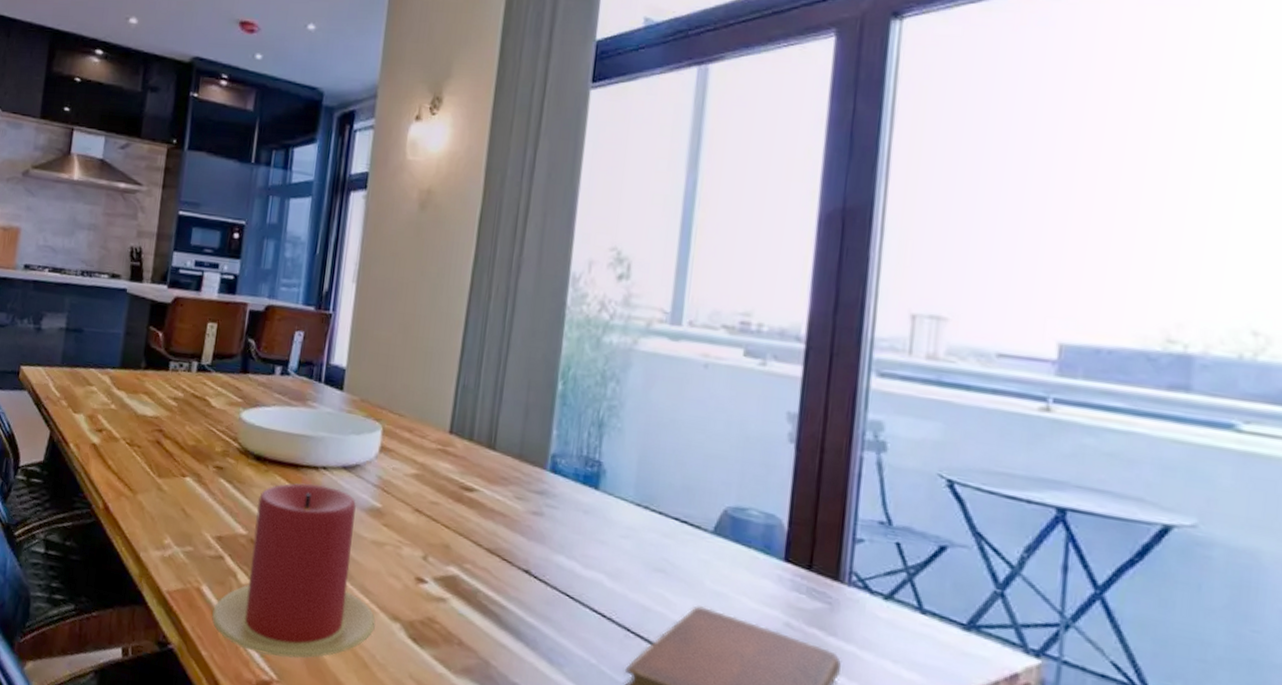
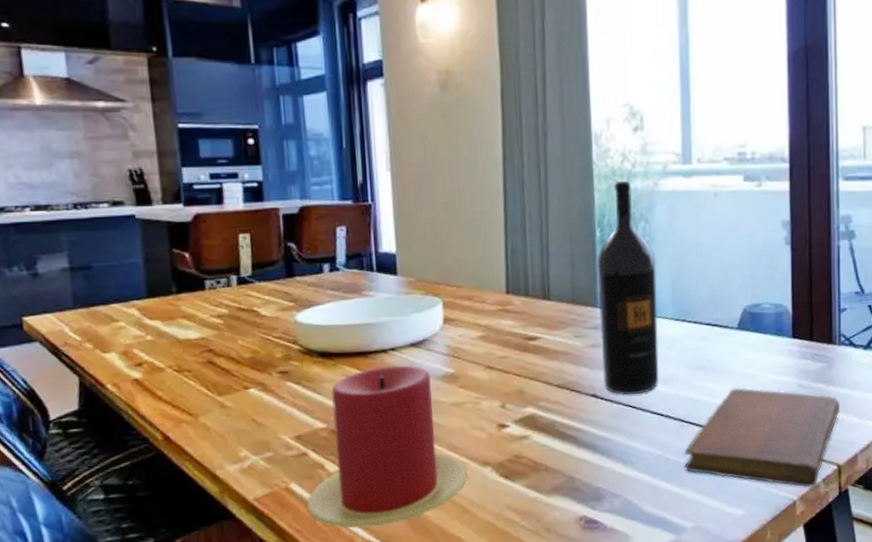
wine bottle: none [540,332,623,584] -> present [597,181,659,396]

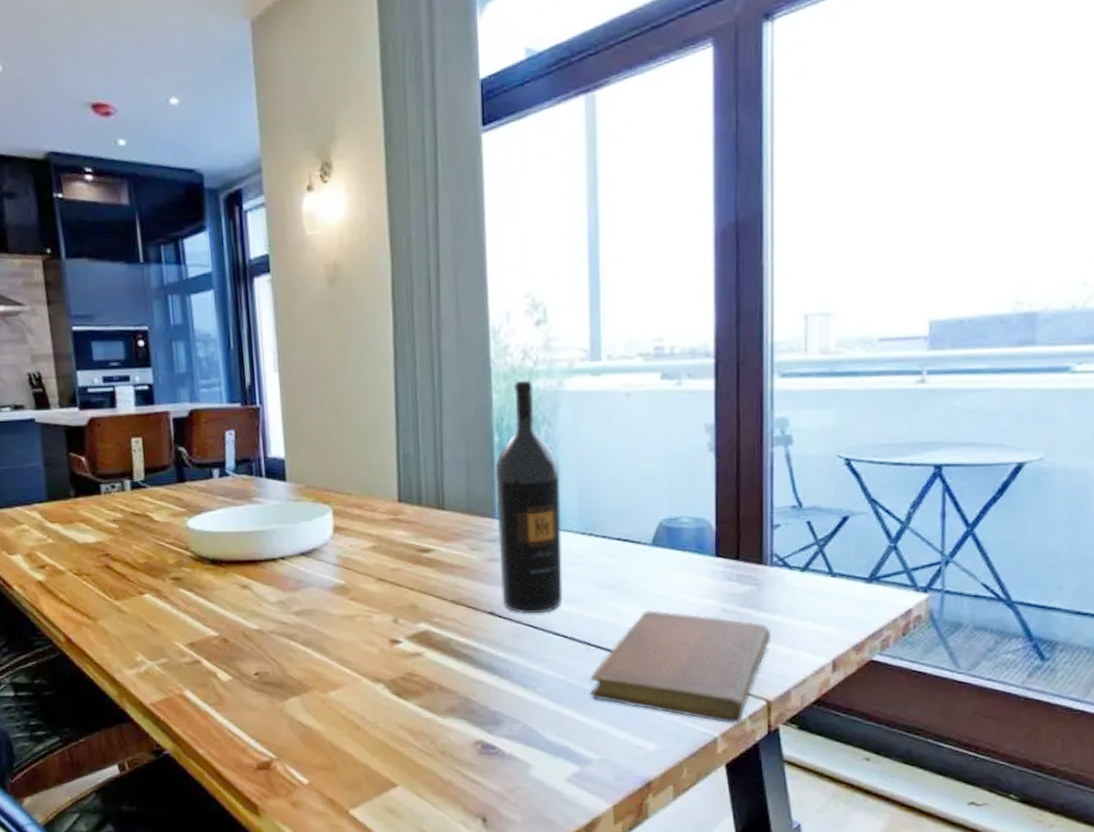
candle: present [306,365,468,528] -> none [200,575,360,739]

